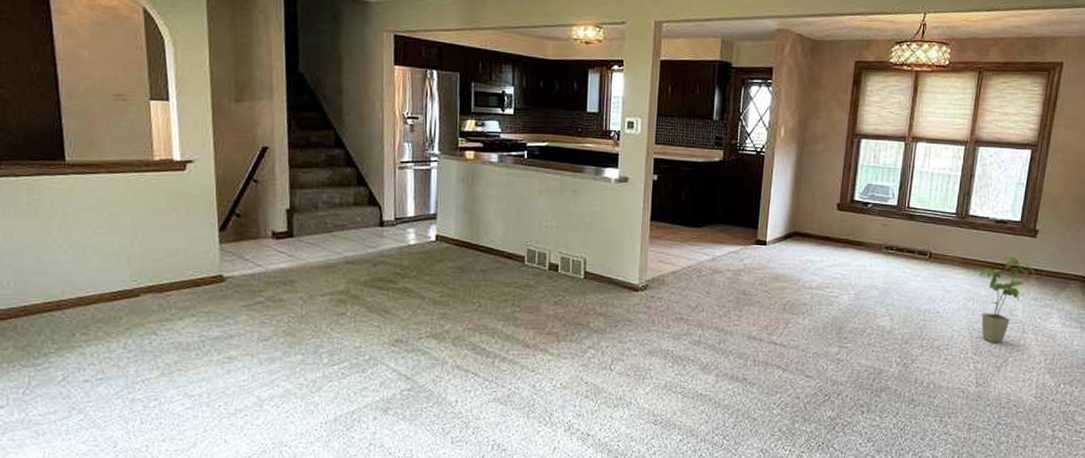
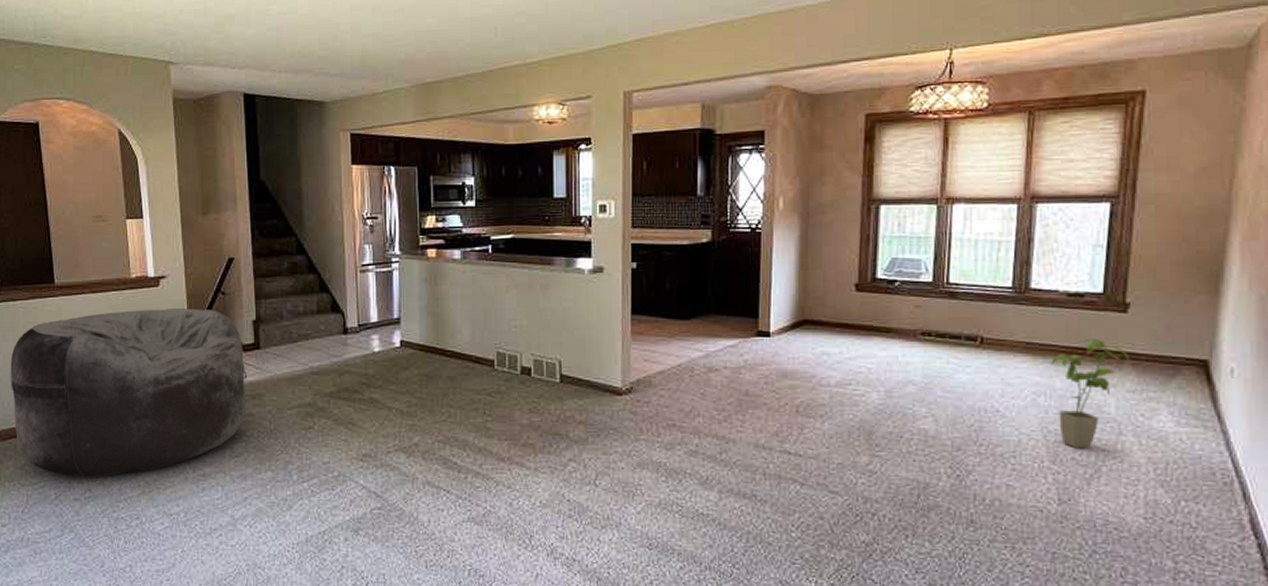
bean bag chair: none [10,192,279,359] -> present [10,308,248,477]

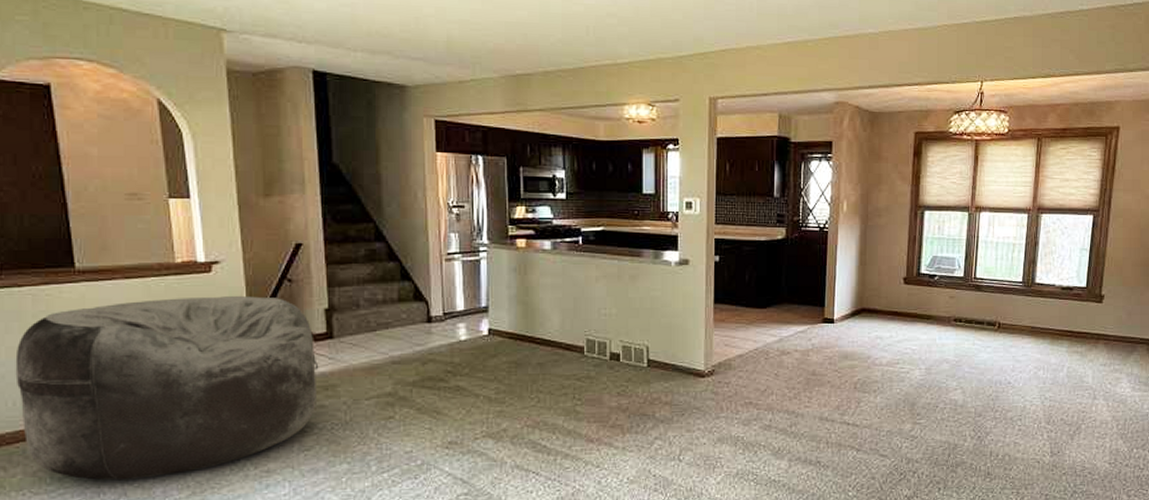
house plant: present [1051,338,1130,449] -> none [1048,323,1103,411]

